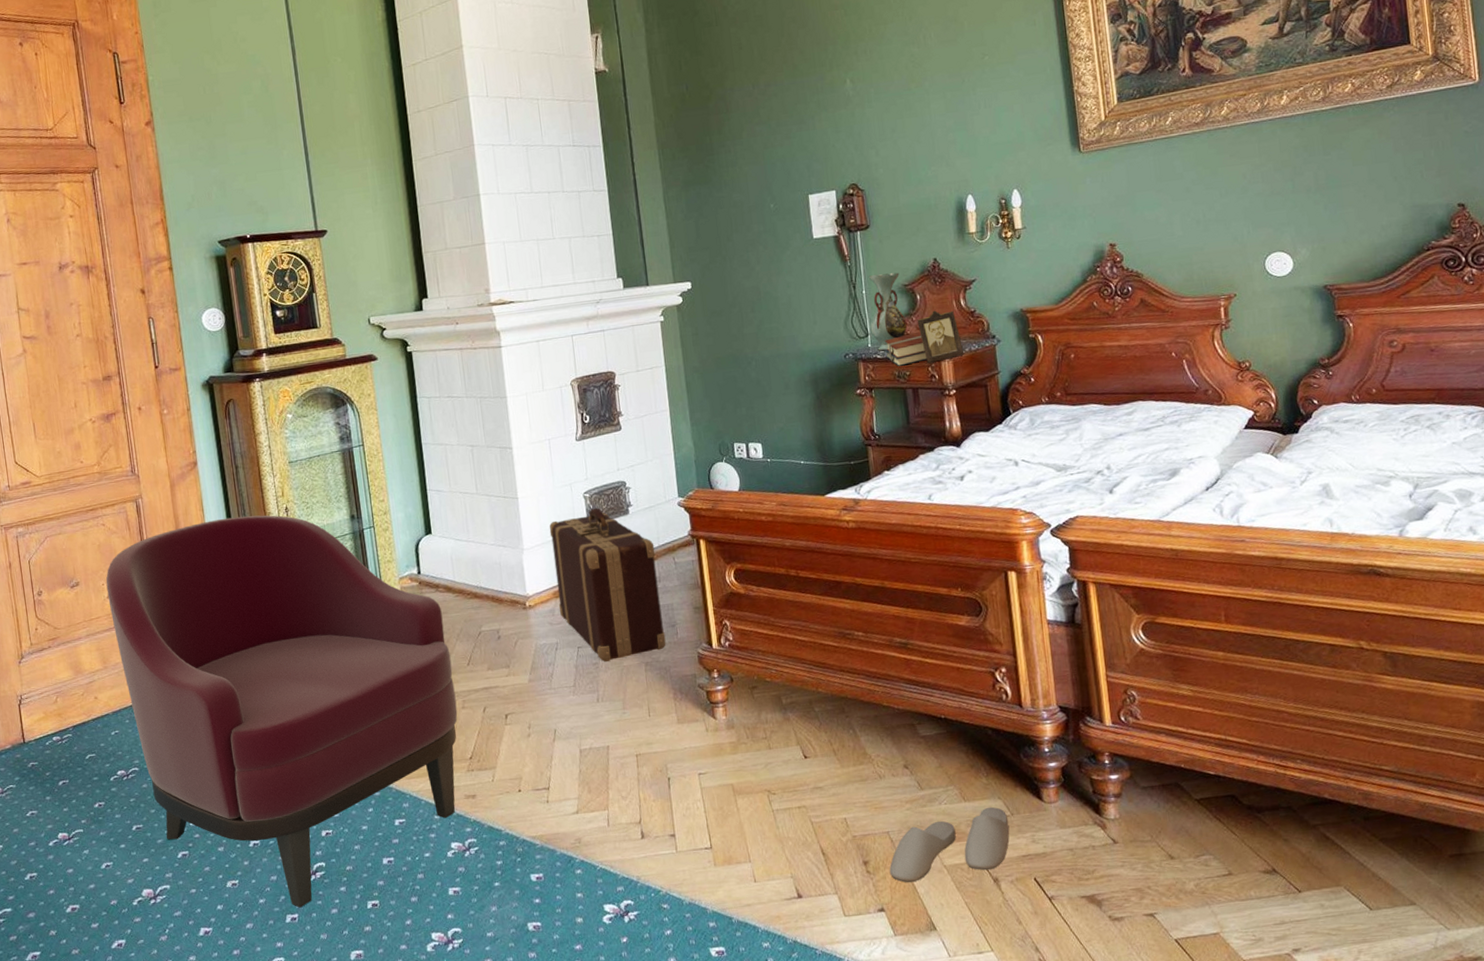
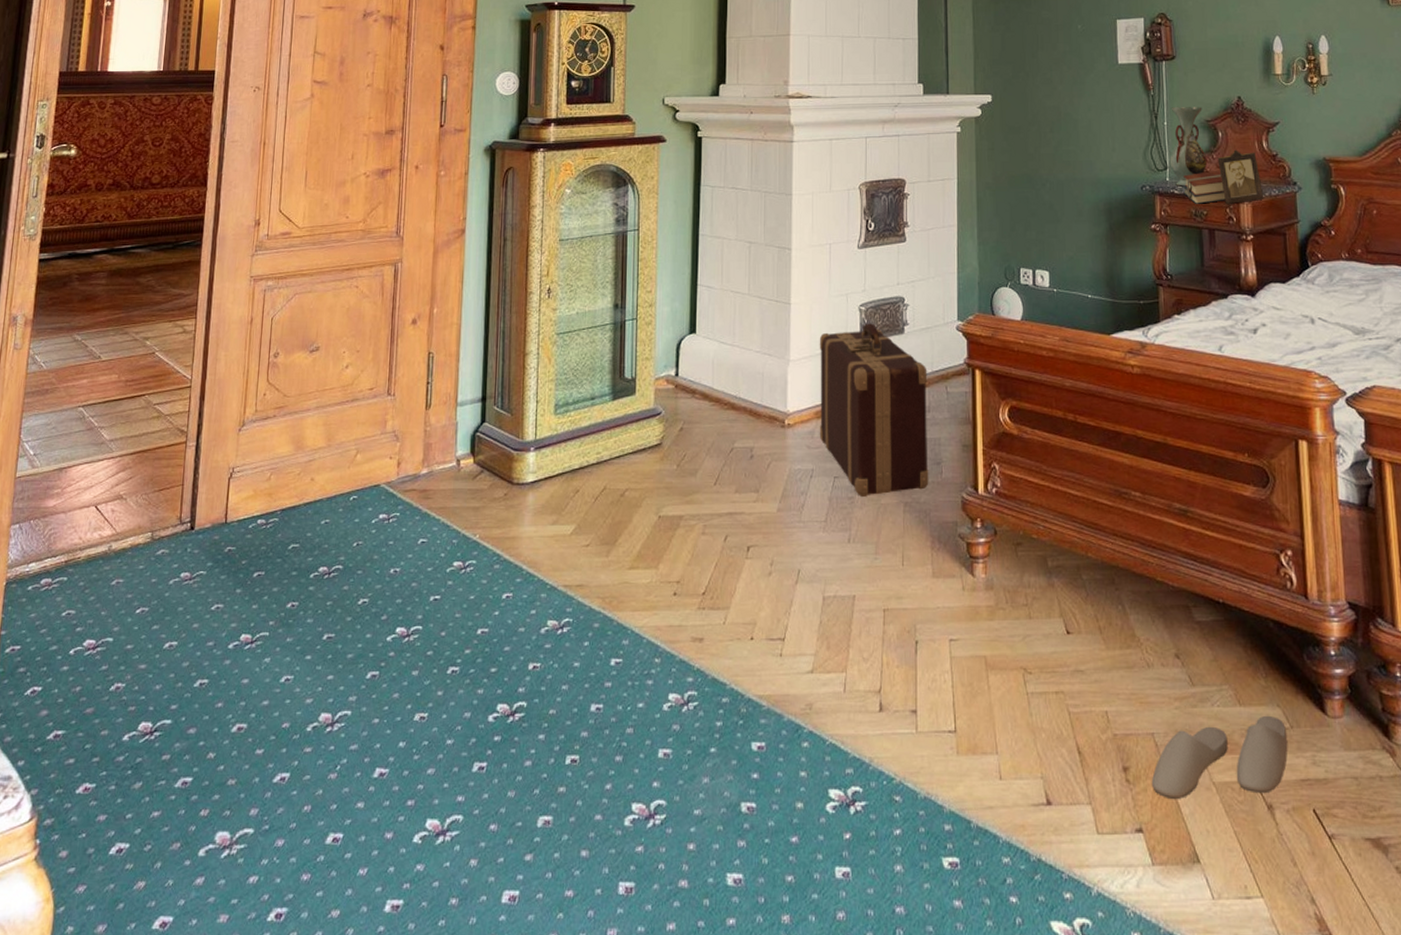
armchair: present [105,515,458,908] -> none [346,293,698,755]

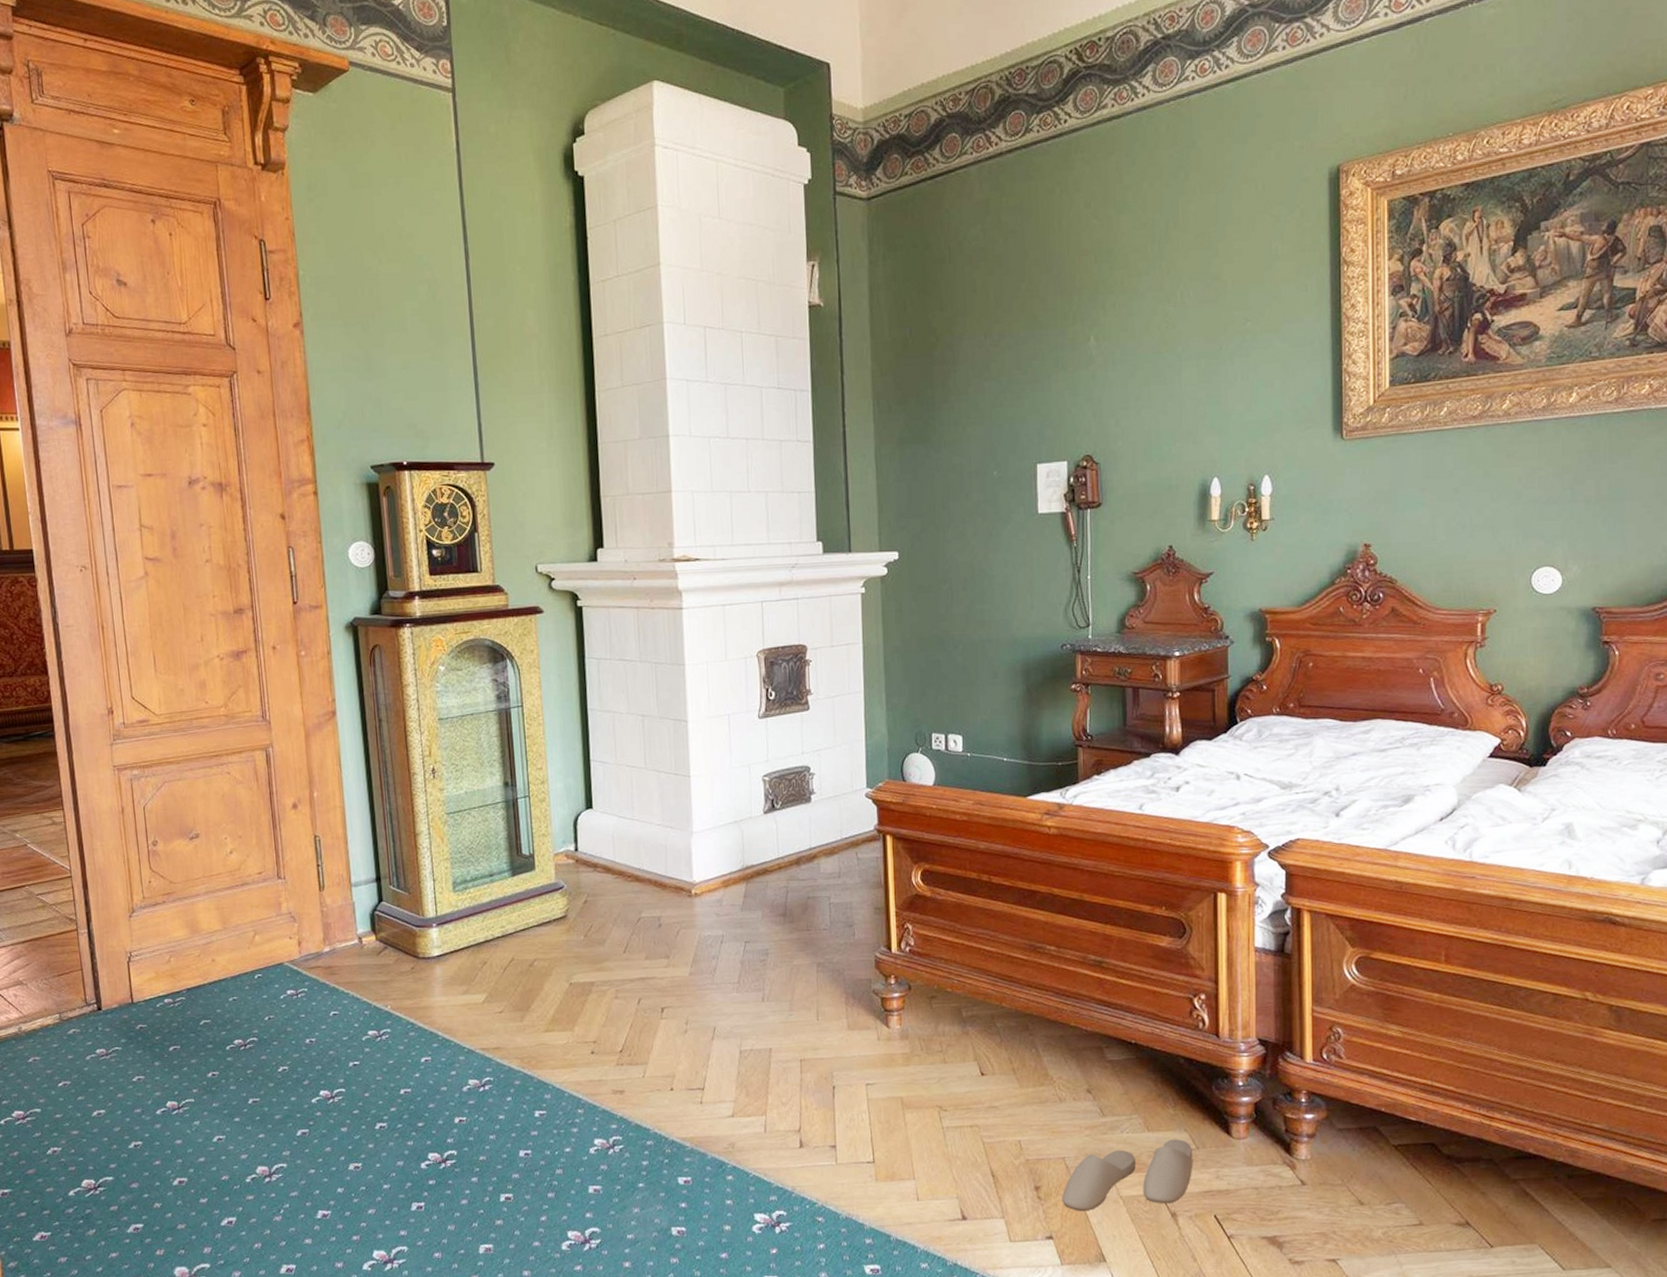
suitcase: present [819,323,929,497] -> none [722,793,842,959]
decorative vase: present [1169,106,1208,188] -> none [1092,558,1134,646]
books: present [1182,170,1226,204] -> none [1105,625,1152,662]
photo frame: present [1217,150,1264,204] -> none [1144,603,1193,661]

